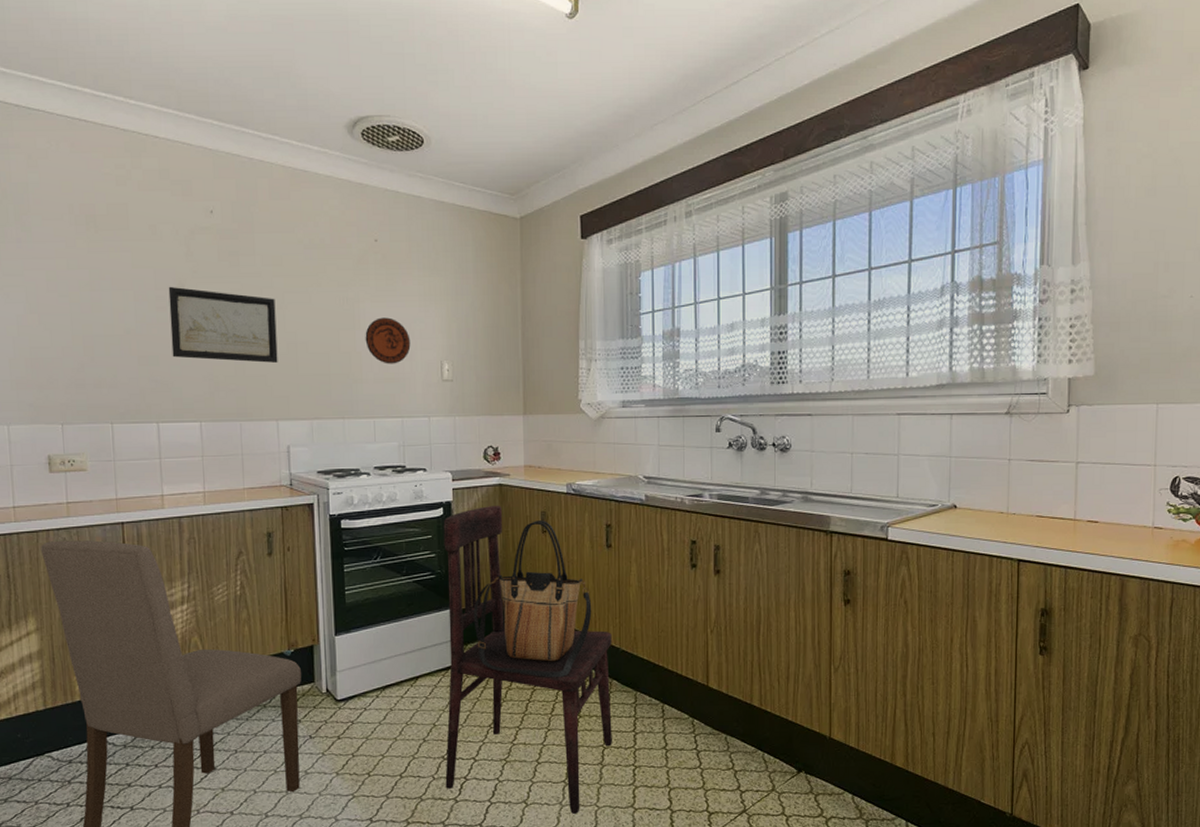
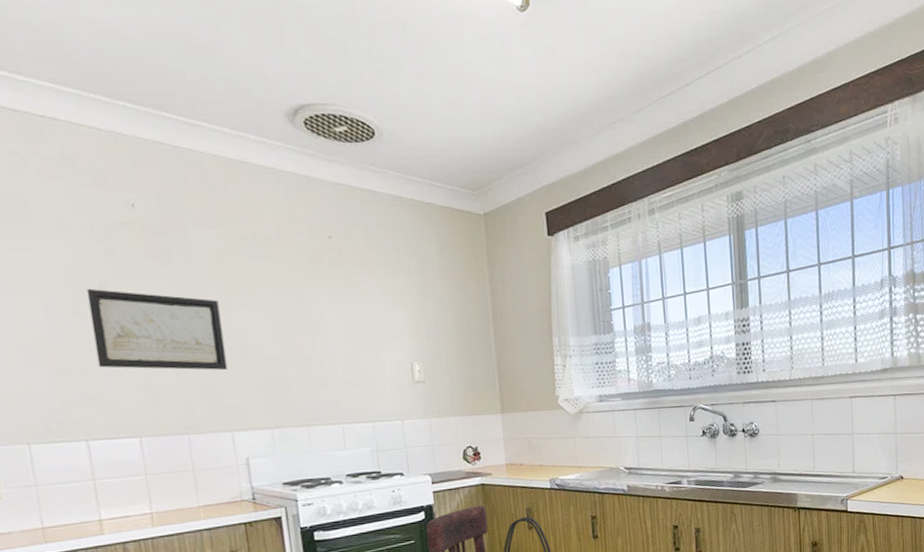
decorative plate: present [365,317,411,364] -> none [325,318,377,367]

